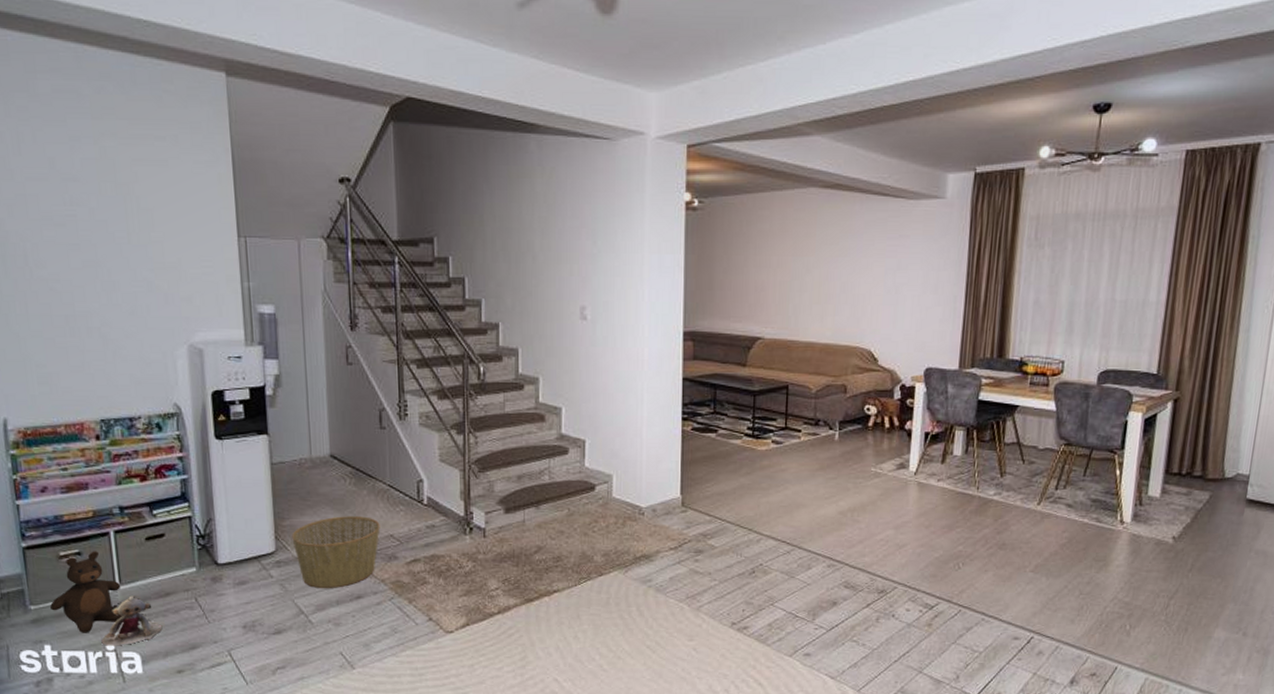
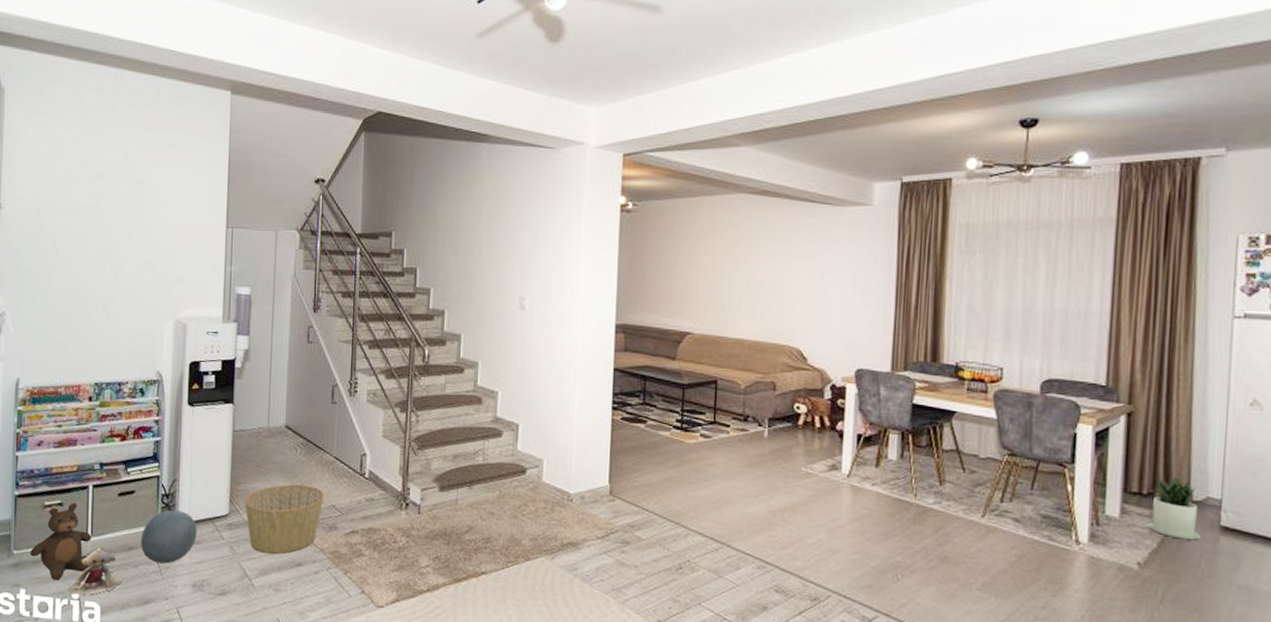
ball: none [177,551,242,607] -> present [140,510,197,564]
planter: none [1183,455,1228,514] -> present [1147,476,1200,541]

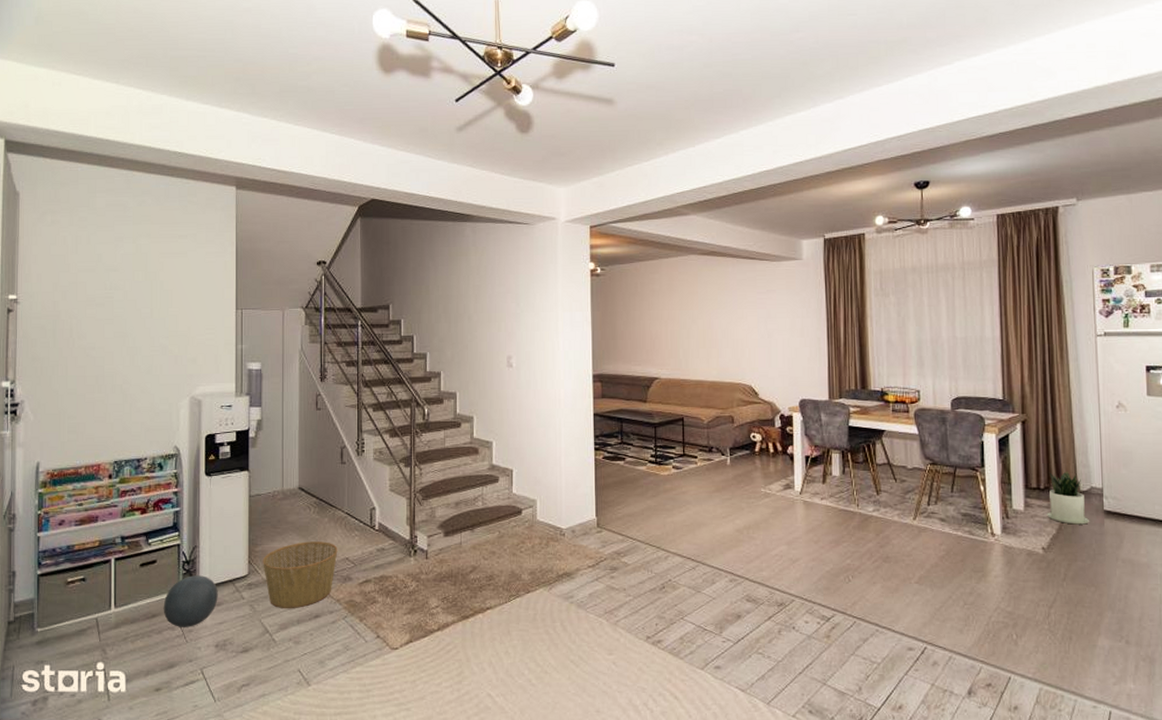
teddy bear: present [30,502,92,580] -> none [54,577,116,653]
stuffed animal: present [68,547,123,596] -> none [93,617,147,666]

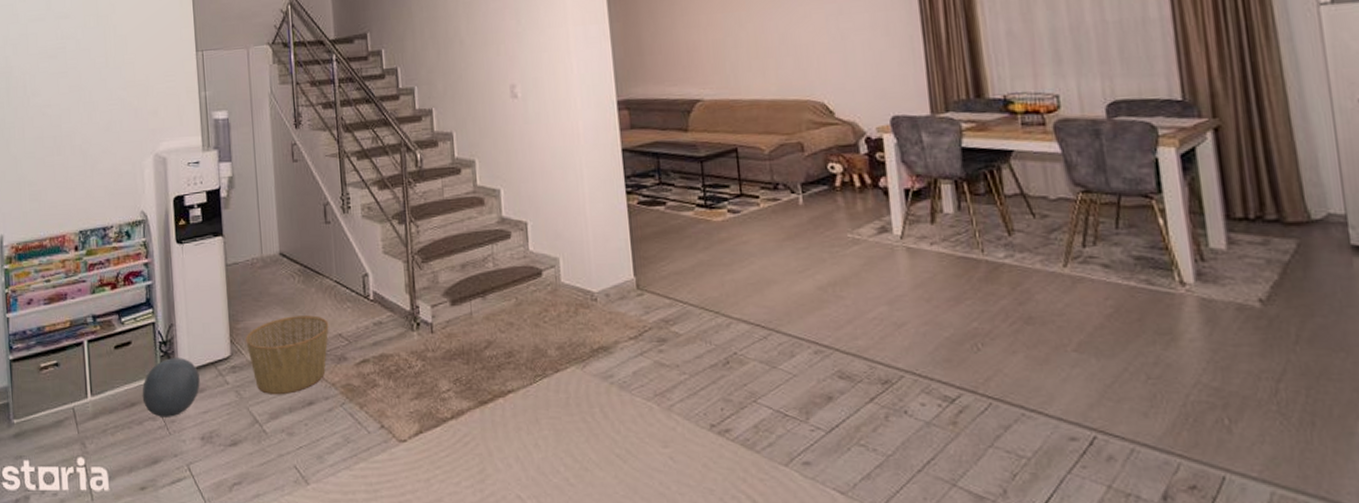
planter: present [1047,471,1089,525] -> none [1261,193,1329,267]

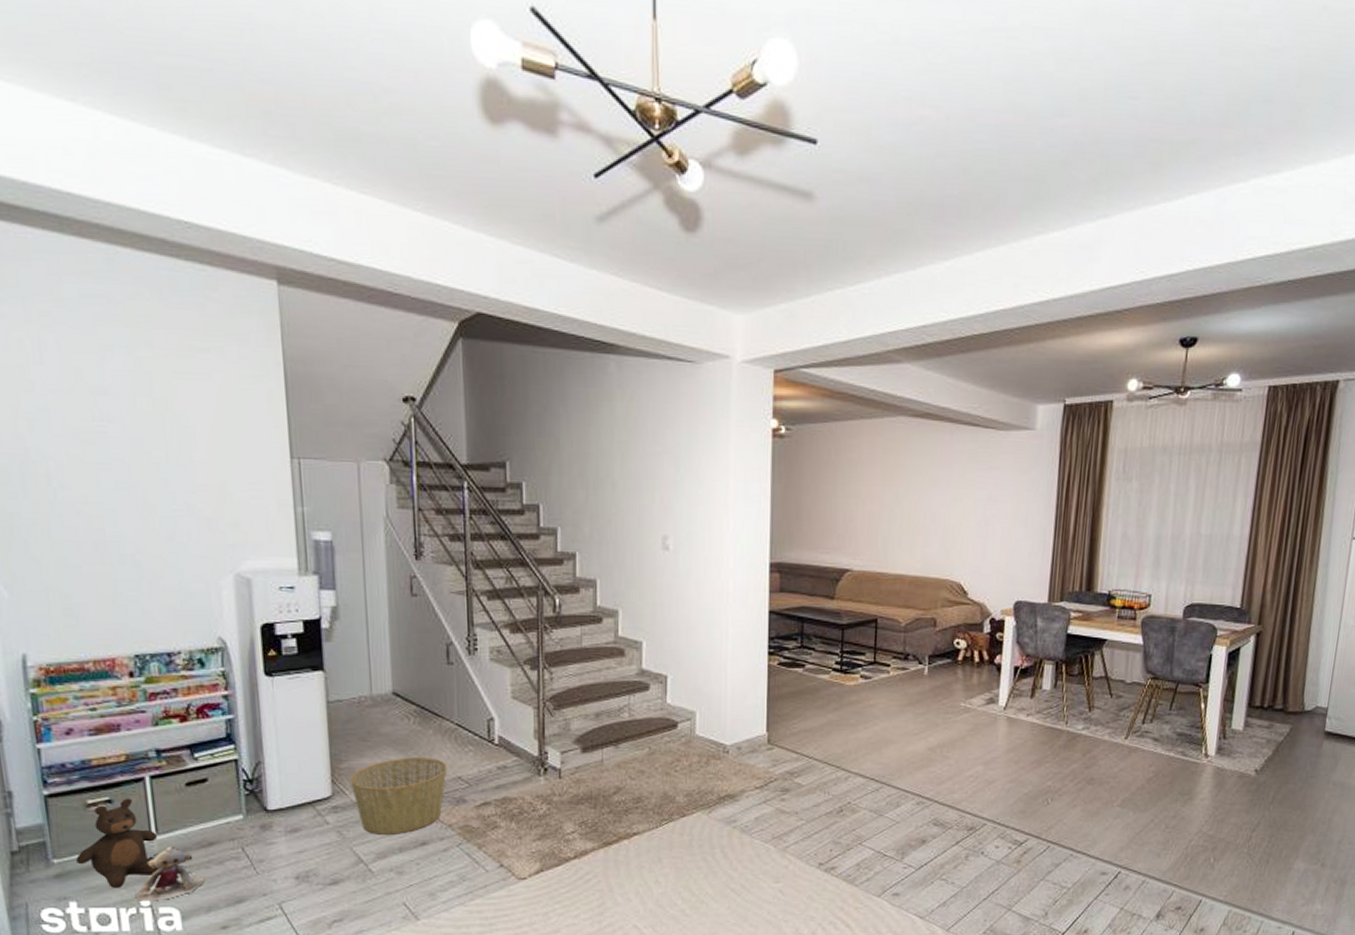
teddy bear: none [30,361,93,447] -> present [76,798,160,888]
stuffed animal: none [73,407,128,461] -> present [135,846,205,902]
ball: present [142,358,200,417] -> none [222,797,295,857]

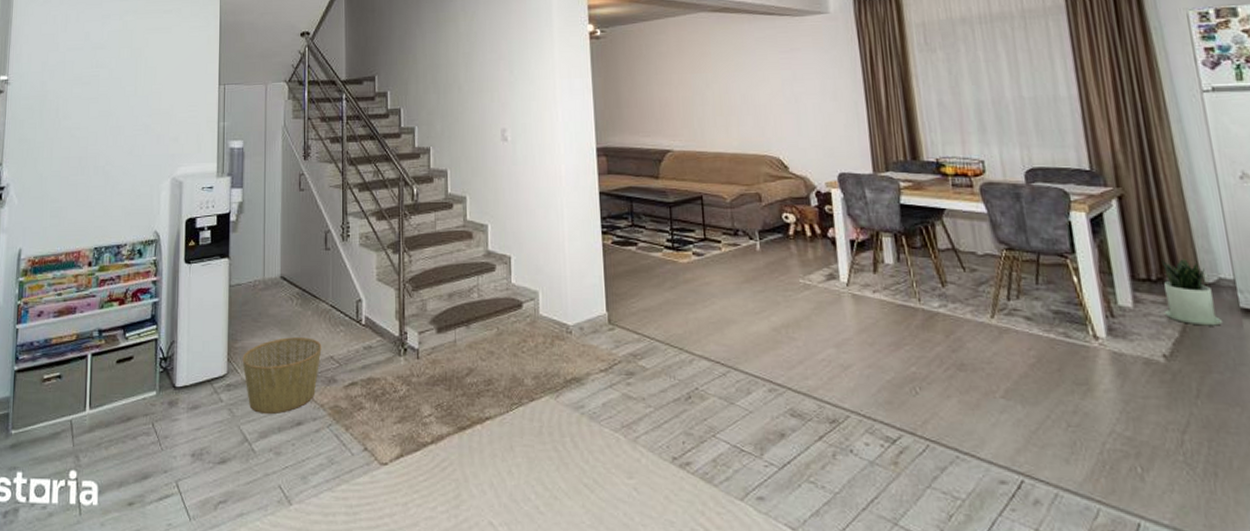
teddy bear: present [76,798,160,888] -> none [28,374,90,460]
stuffed animal: present [135,846,205,902] -> none [66,420,121,475]
planter: none [1265,689,1308,746] -> present [1160,258,1222,326]

